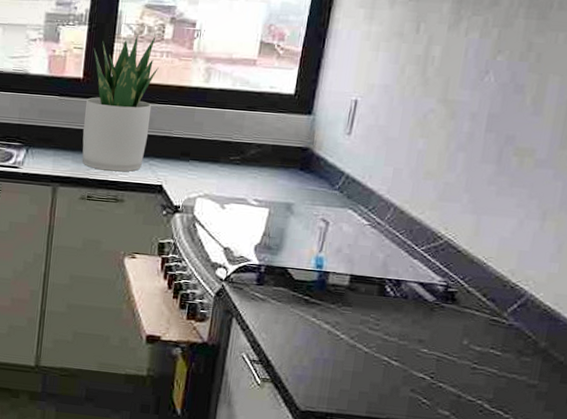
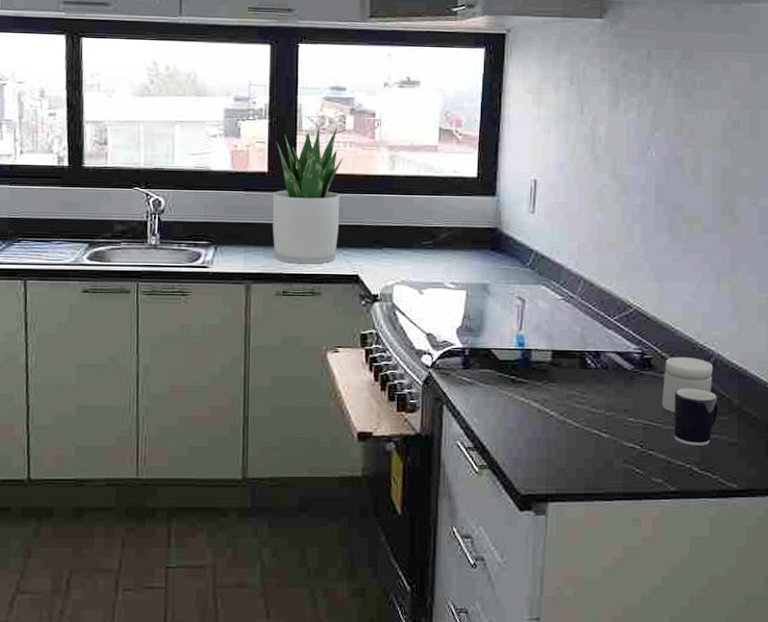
jar: none [459,292,524,349] -> present [661,356,714,413]
mug: none [469,324,523,385] -> present [674,388,719,446]

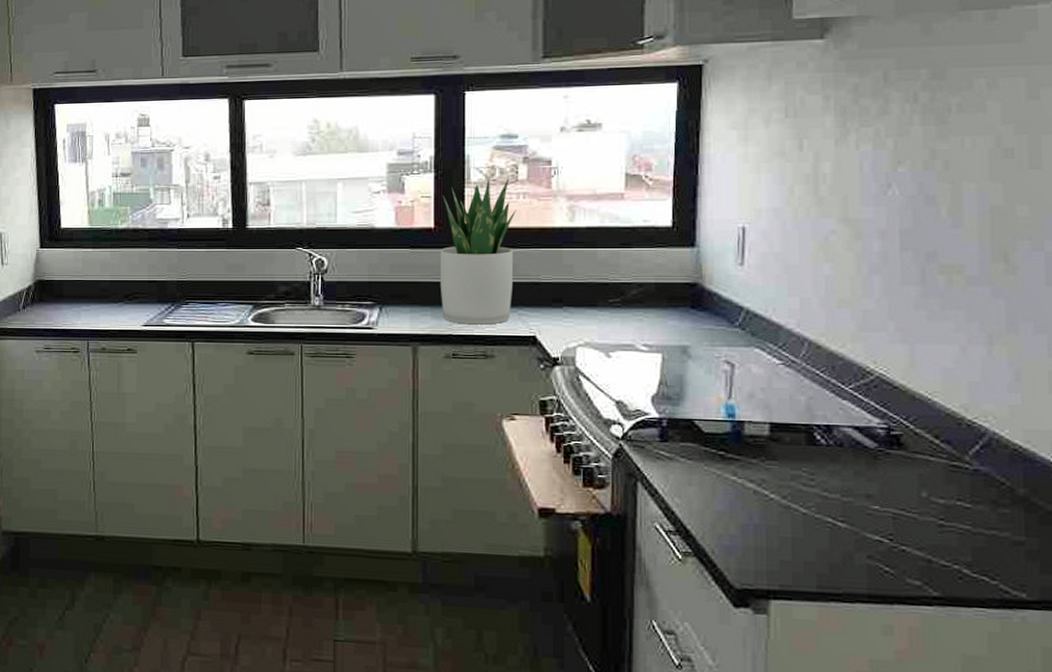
jar: present [661,356,714,413] -> none [916,433,988,502]
mug: present [674,388,719,446] -> none [933,471,997,544]

